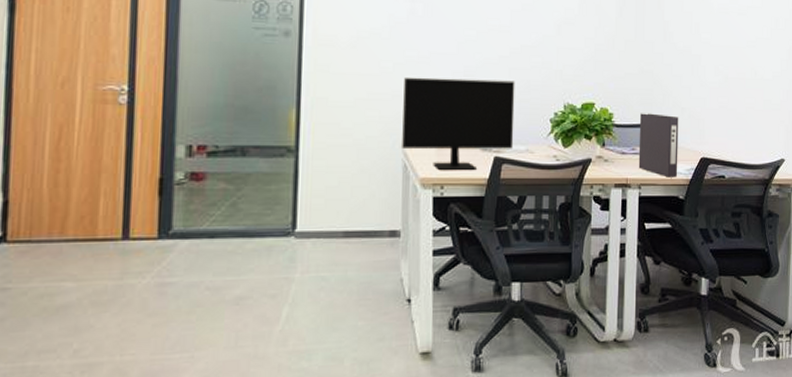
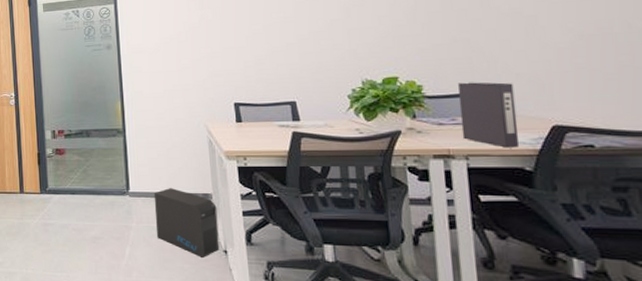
computer tower: none [326,225,405,311] -> present [153,188,220,258]
monitor: present [402,77,515,170] -> none [202,64,311,144]

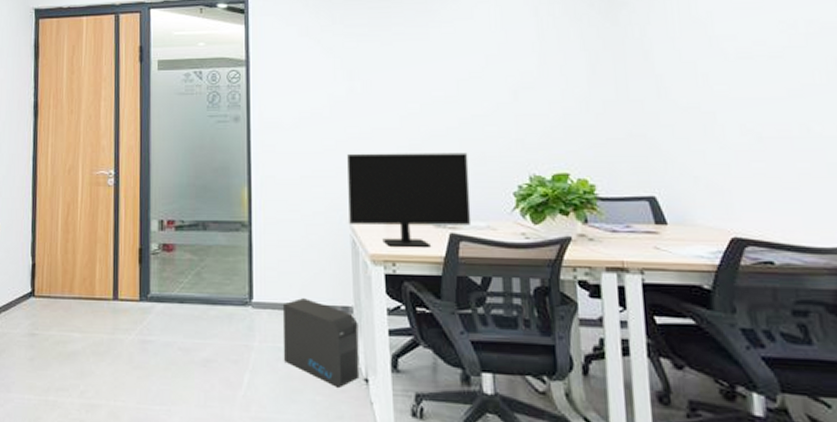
monitor: none [202,64,311,144] -> present [347,153,472,247]
binder: present [458,82,520,148] -> none [633,184,698,262]

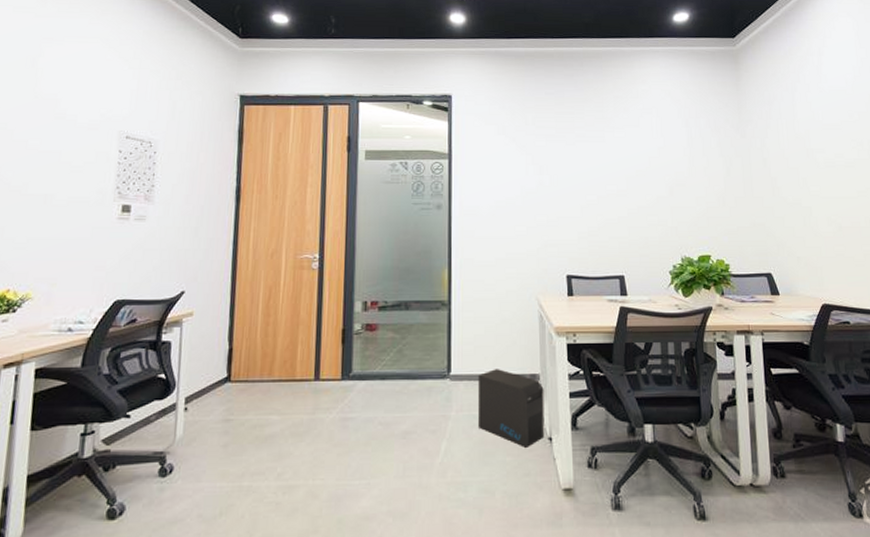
monitor: present [347,153,472,247] -> none [537,238,637,319]

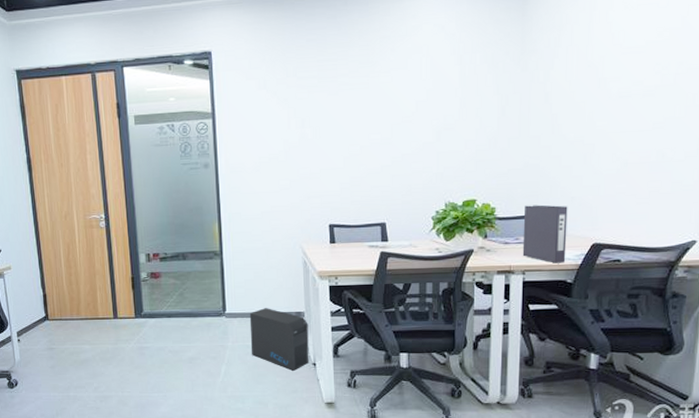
binder: none [756,263,800,324] -> present [522,204,568,264]

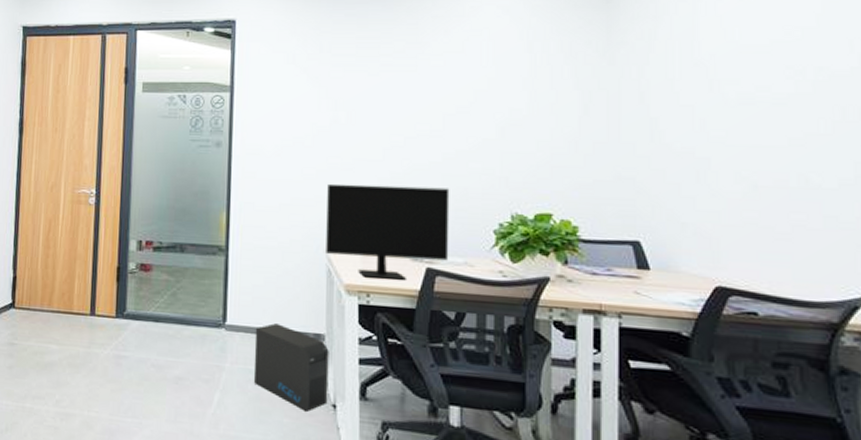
monitor: none [300,186,398,264] -> present [326,183,450,280]
binder: present [522,204,568,264] -> none [616,227,679,309]

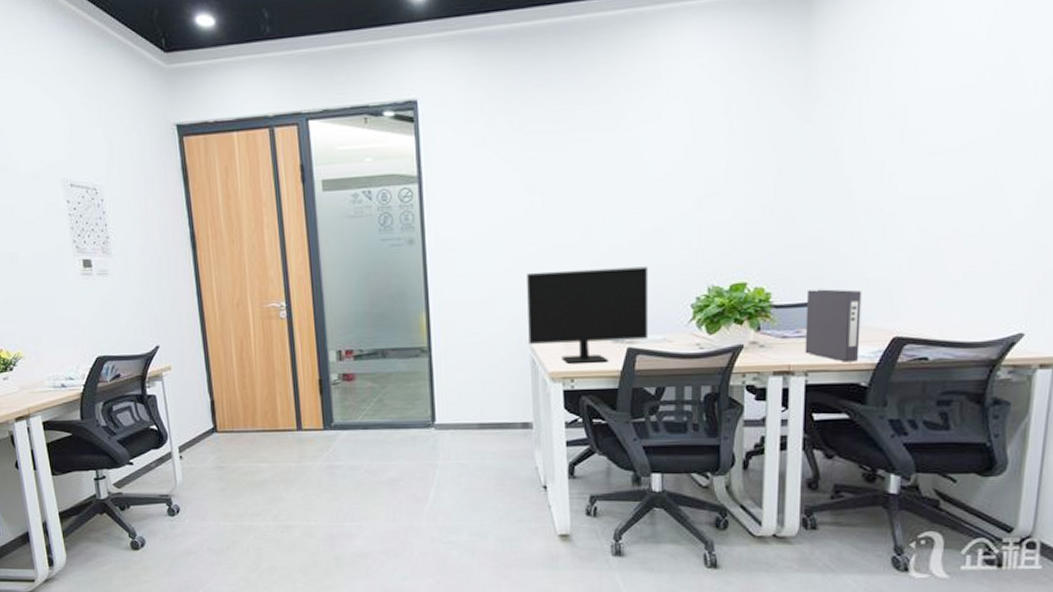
computer tower: present [253,323,329,411] -> none [464,417,539,495]
binder: none [616,227,679,309] -> present [804,289,862,362]

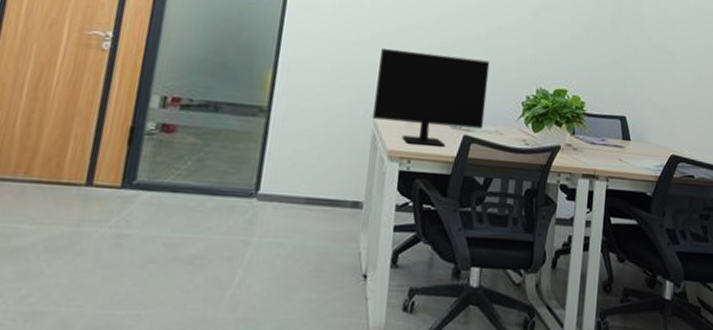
binder: present [804,289,862,362] -> none [607,104,651,173]

